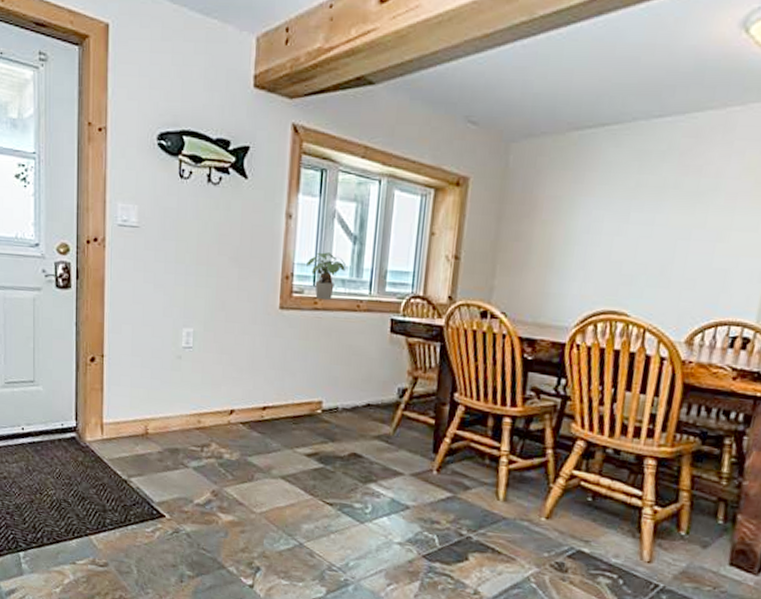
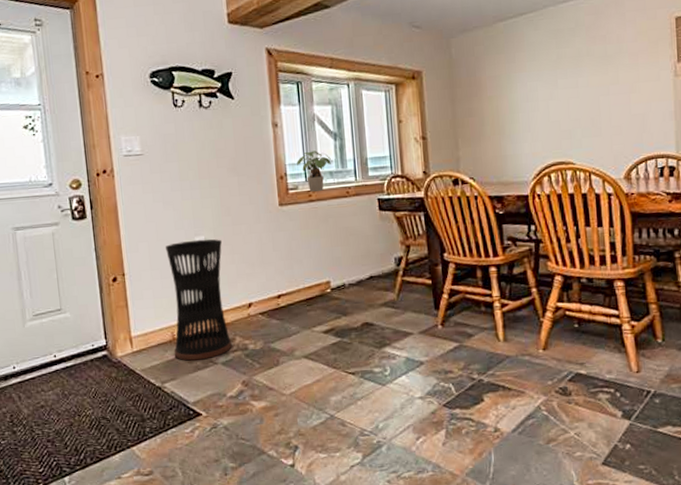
umbrella stand: none [144,330,211,461] -> present [166,239,232,361]

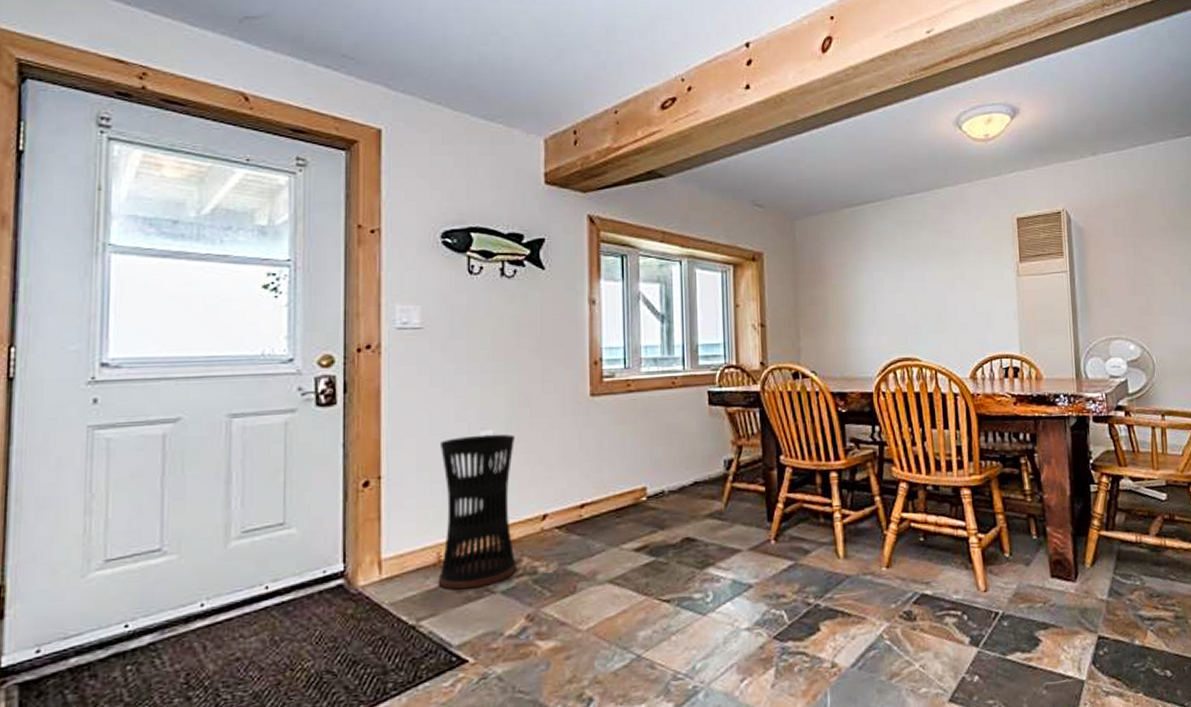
potted plant: present [297,151,334,192] -> none [615,333,659,381]

